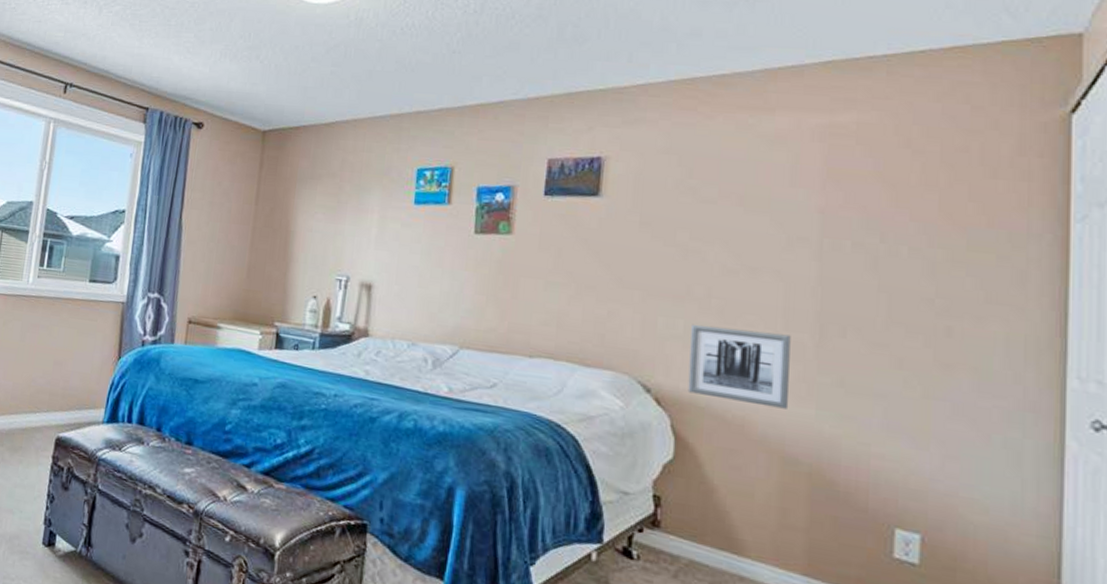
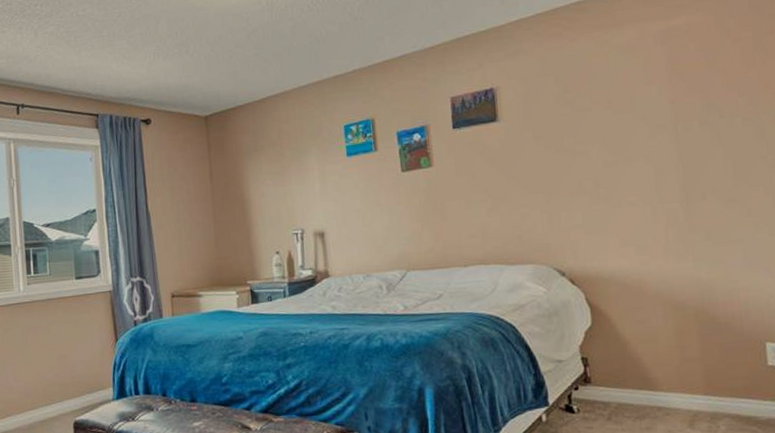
wall art: present [688,323,791,409] -> none [588,206,673,269]

